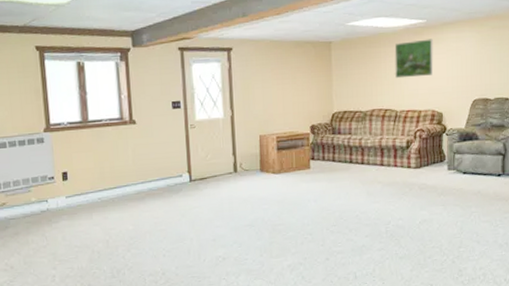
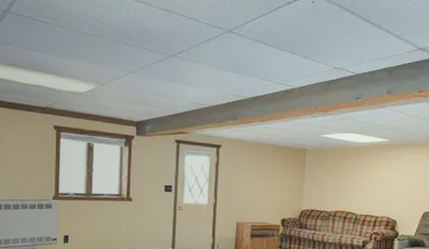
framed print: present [394,39,433,79] -> none [358,156,394,188]

